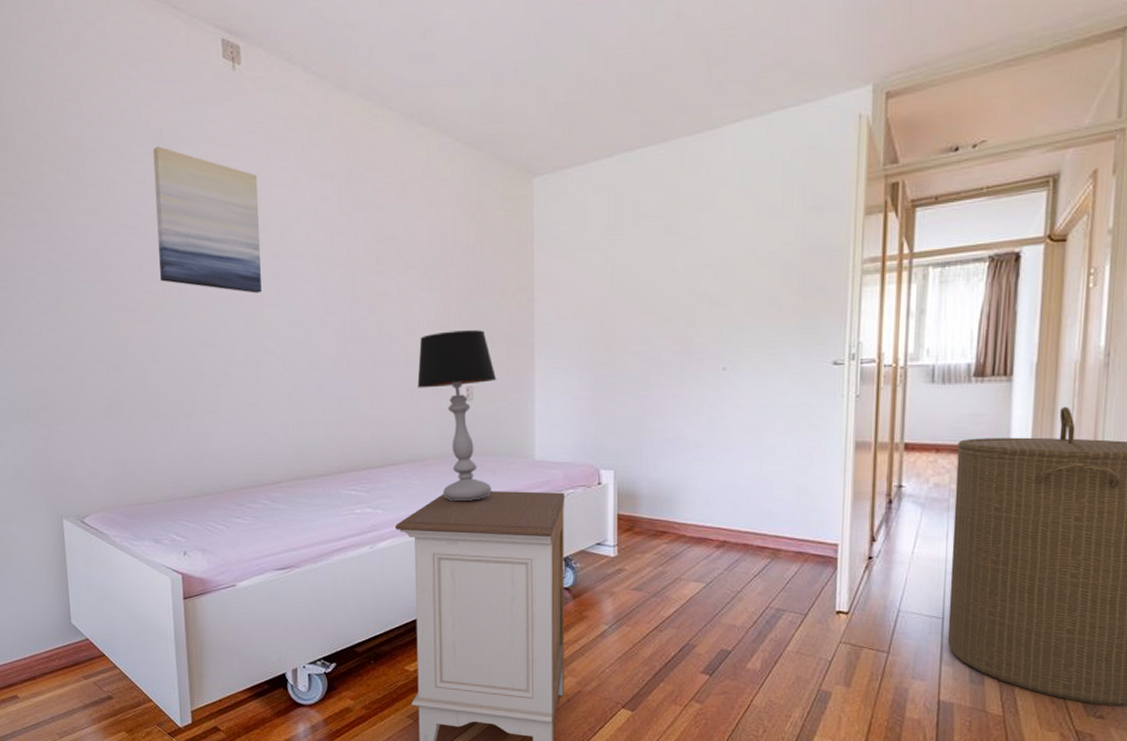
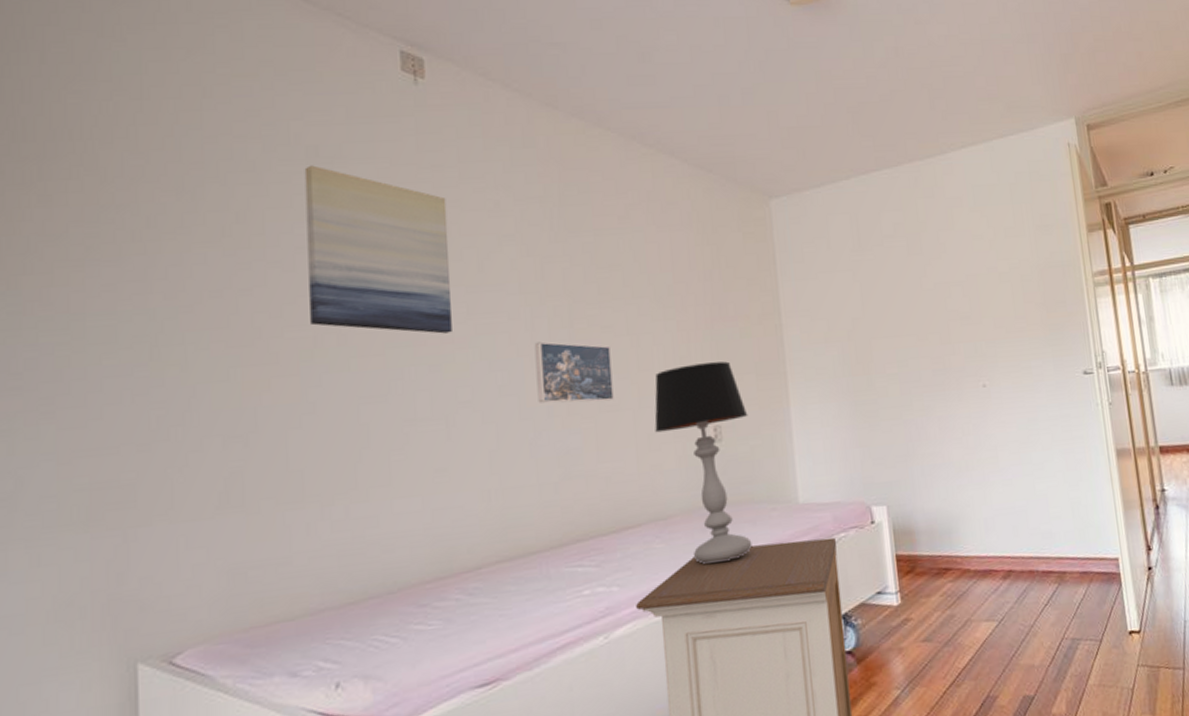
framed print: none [324,304,385,359] -> present [534,341,614,403]

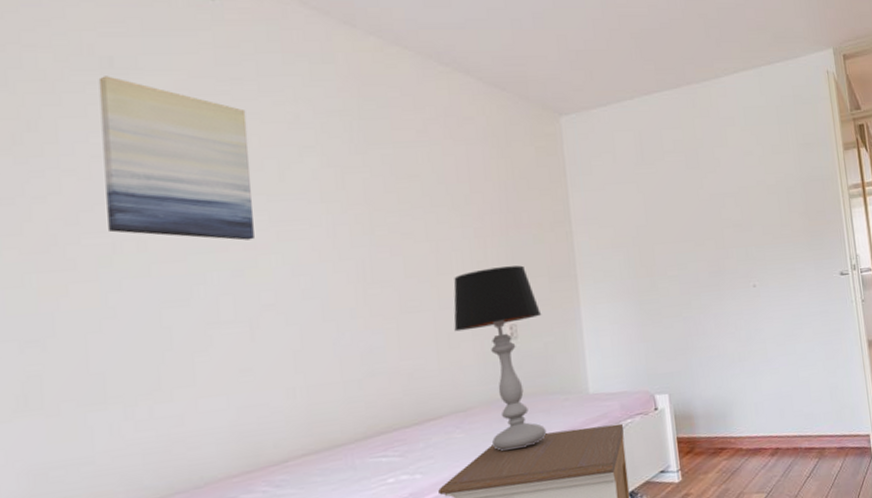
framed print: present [534,341,614,403] -> none [336,247,415,306]

